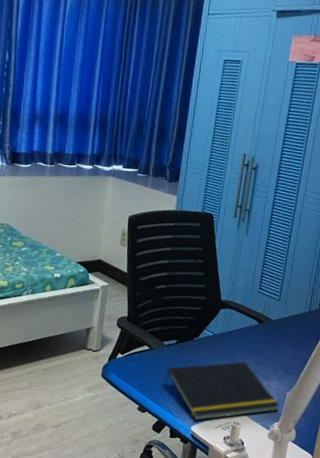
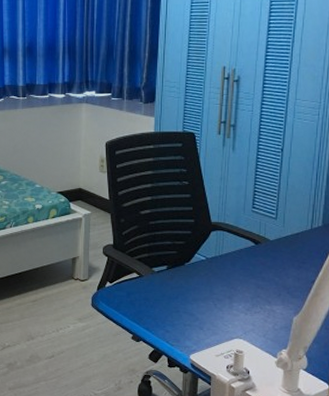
notepad: present [163,361,280,421] -> none [156,285,287,349]

